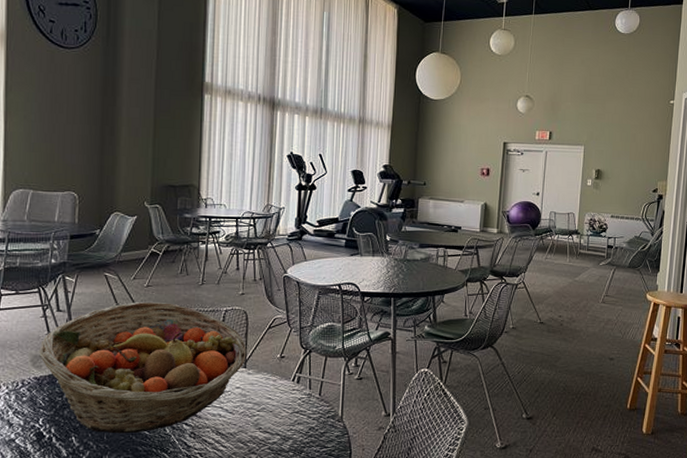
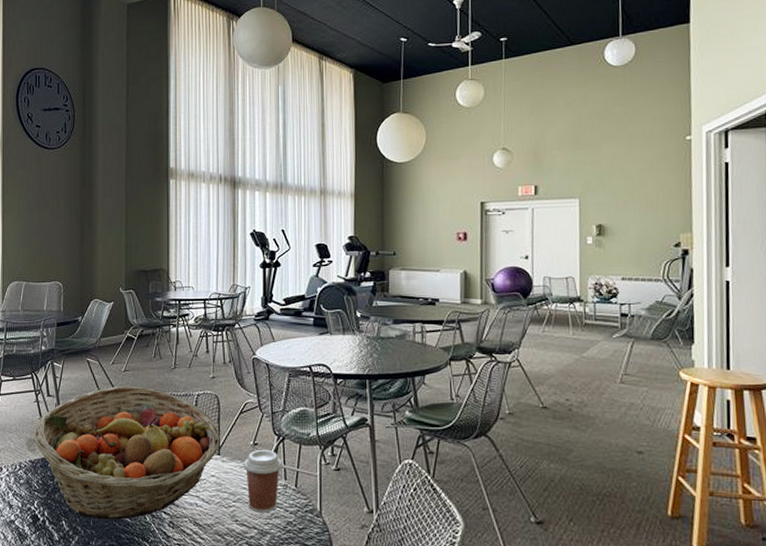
coffee cup: none [269,362,308,420] -> present [243,449,283,513]

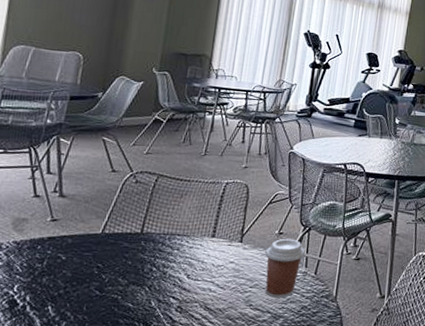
fruit basket: present [33,386,220,520] -> none [22,168,245,306]

